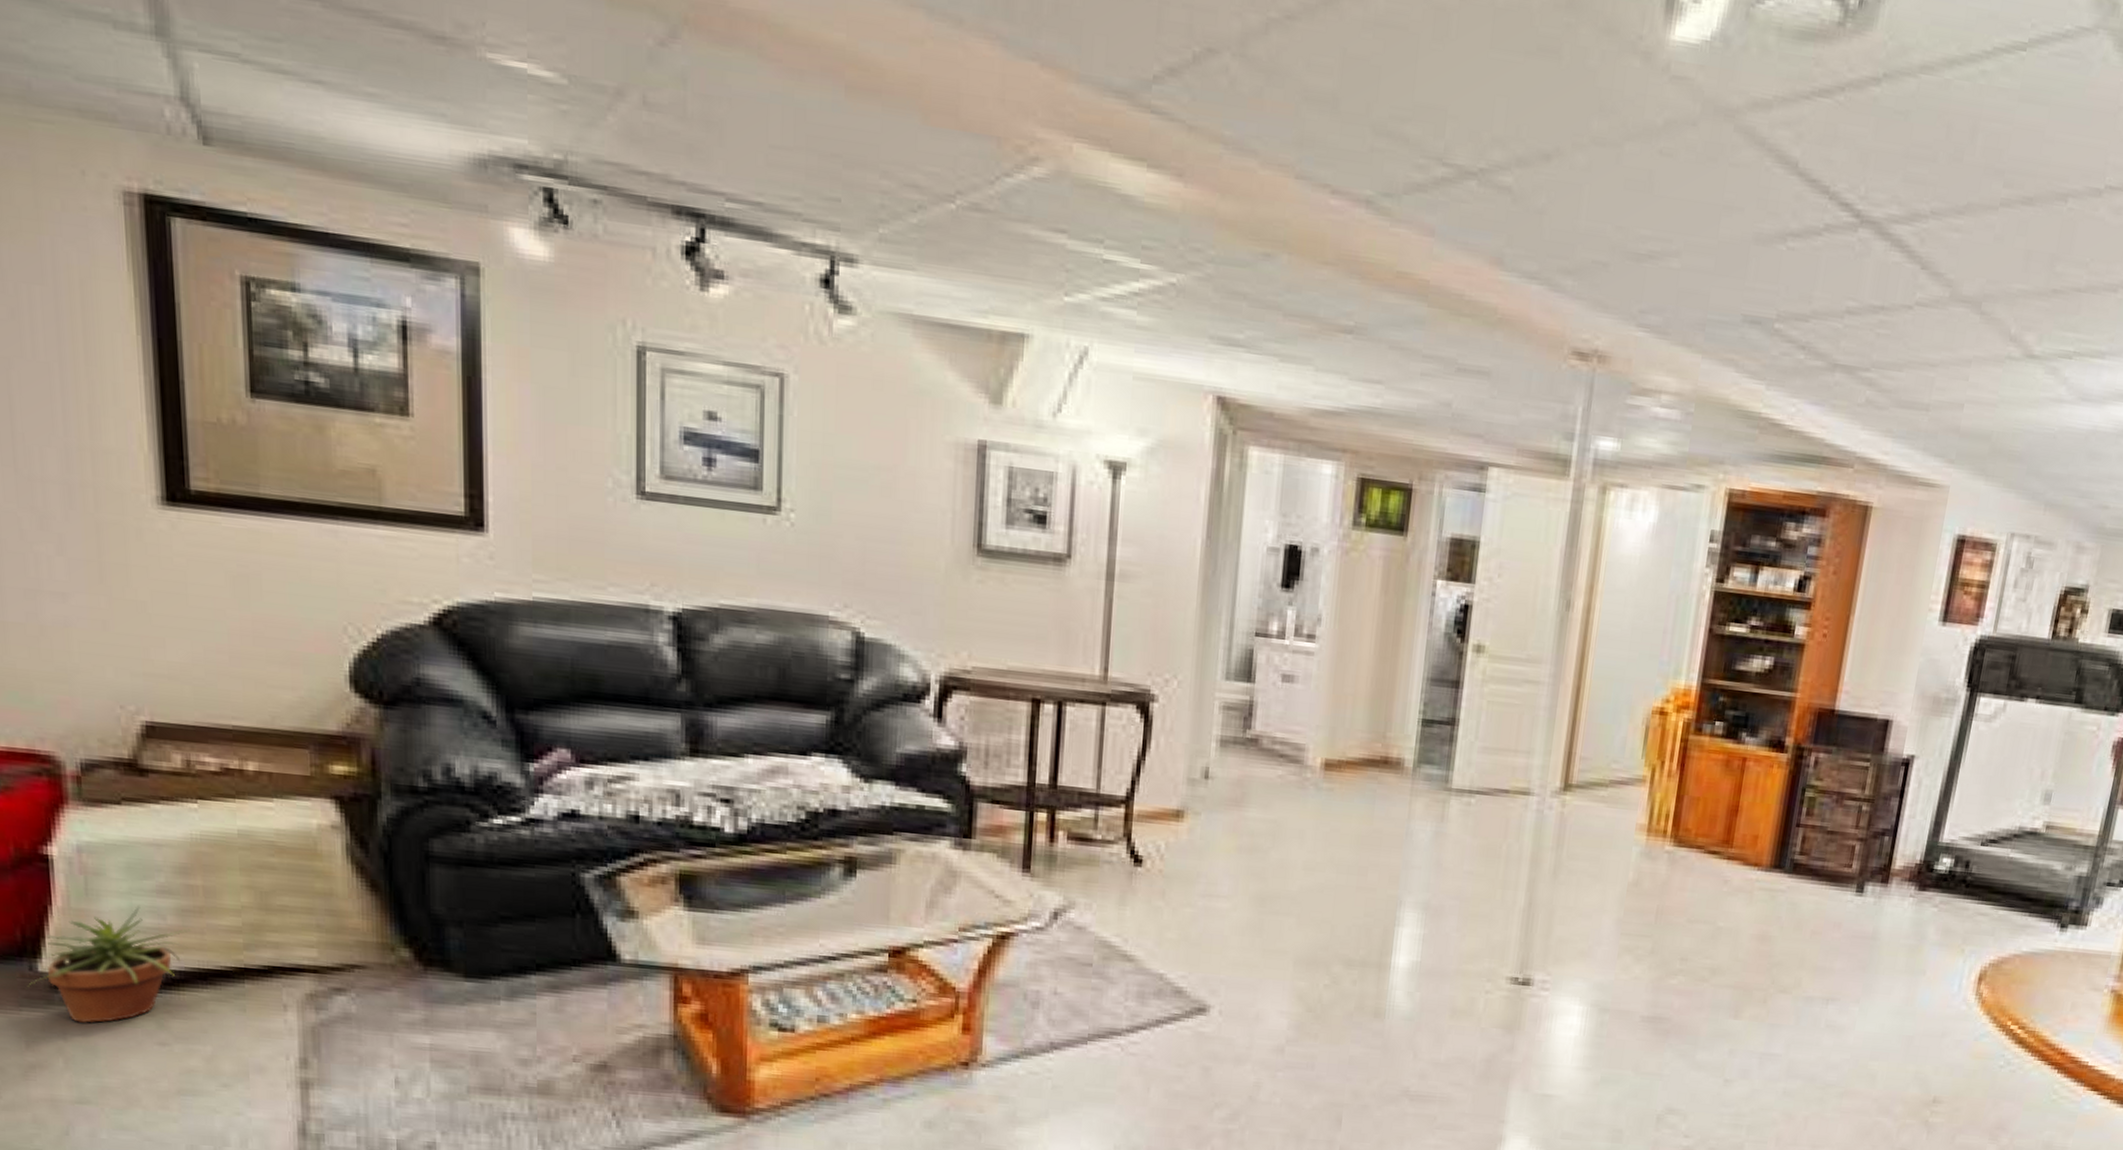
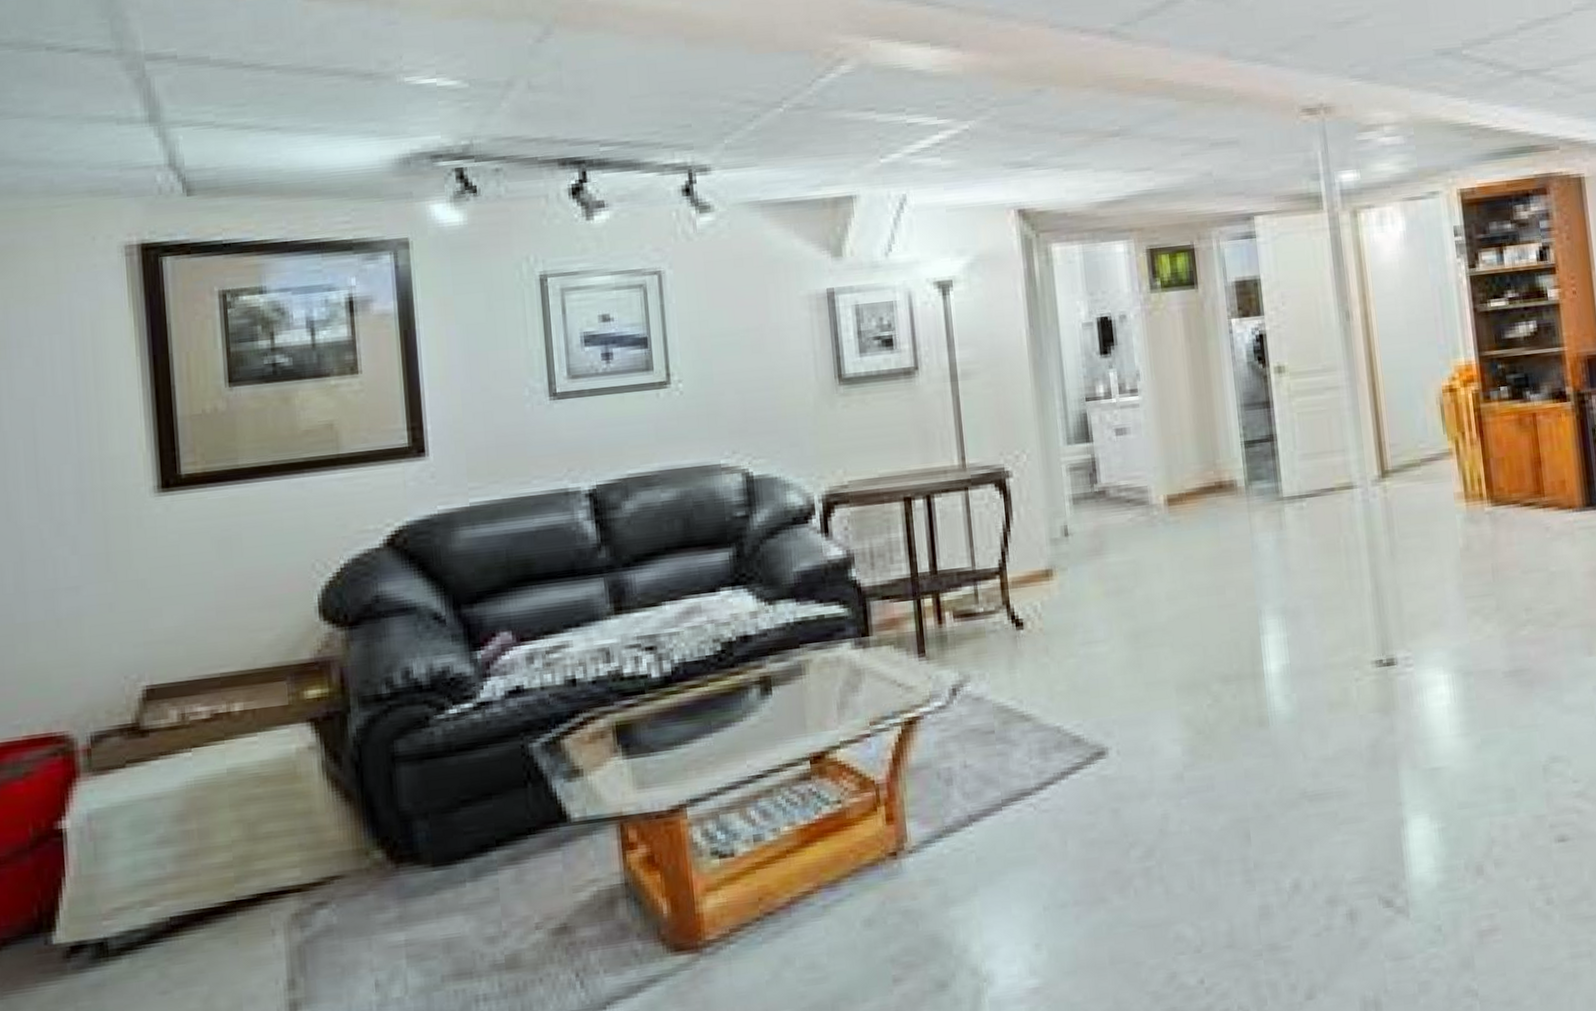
potted plant: present [26,906,191,1023] -> none [42,860,188,988]

